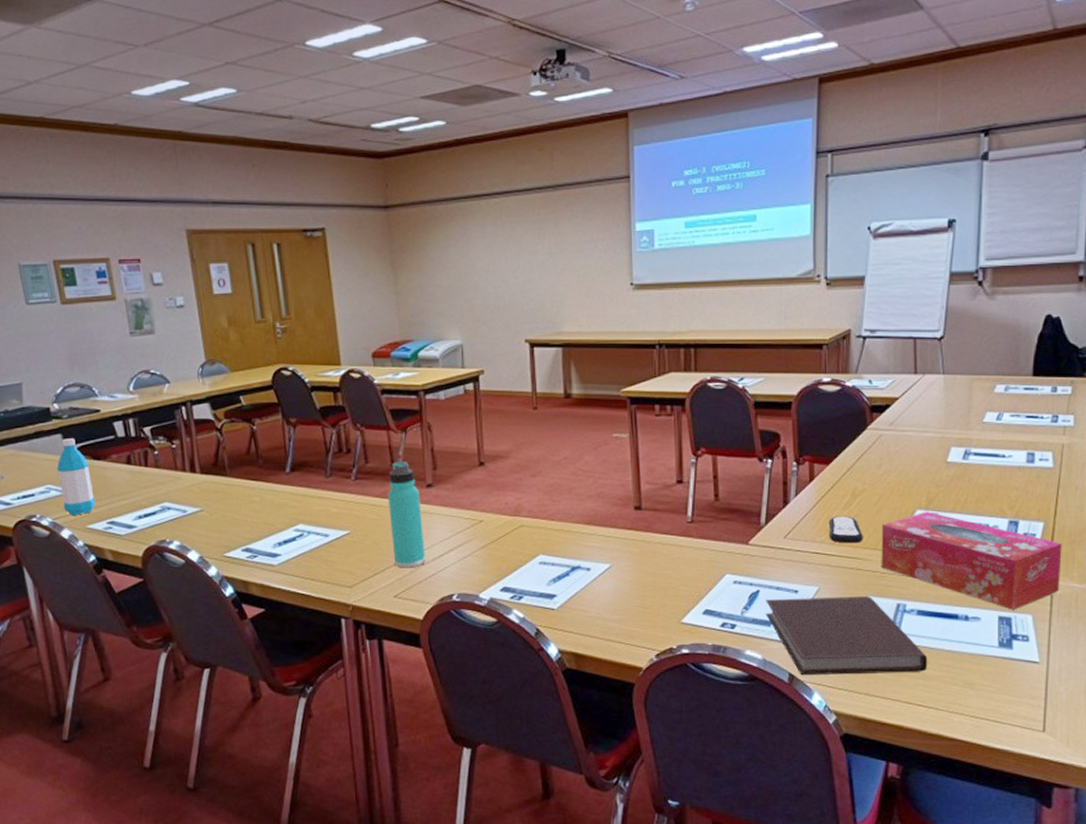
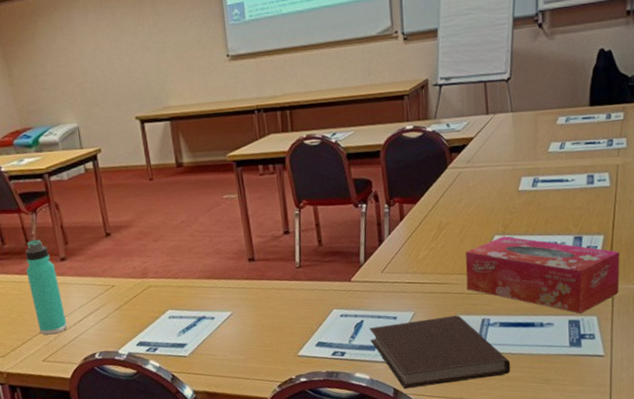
remote control: present [828,516,863,544] -> none [419,247,450,272]

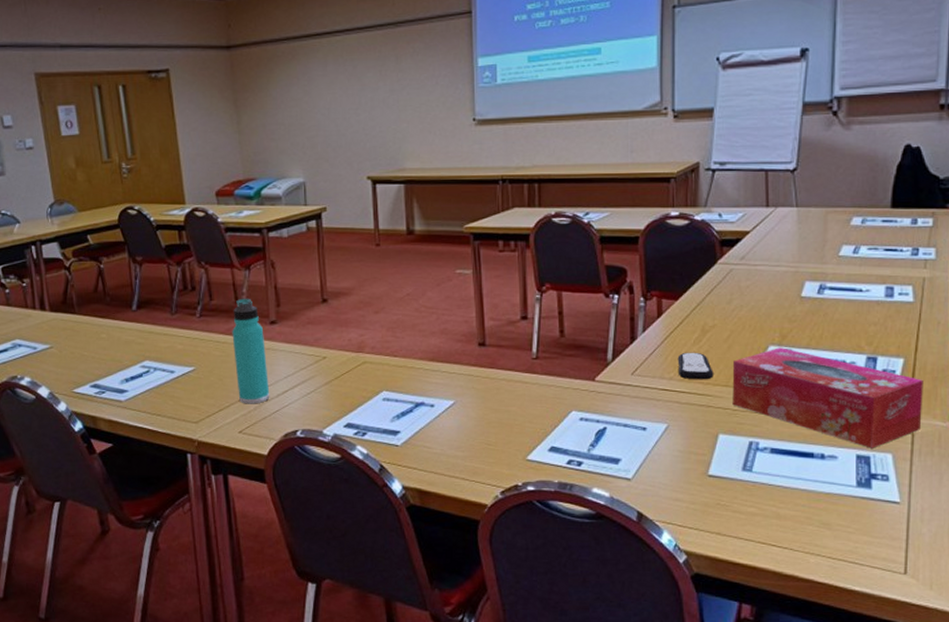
notebook: present [369,315,511,389] -> none [613,434,782,514]
remote control: none [419,247,450,272] -> present [677,352,714,380]

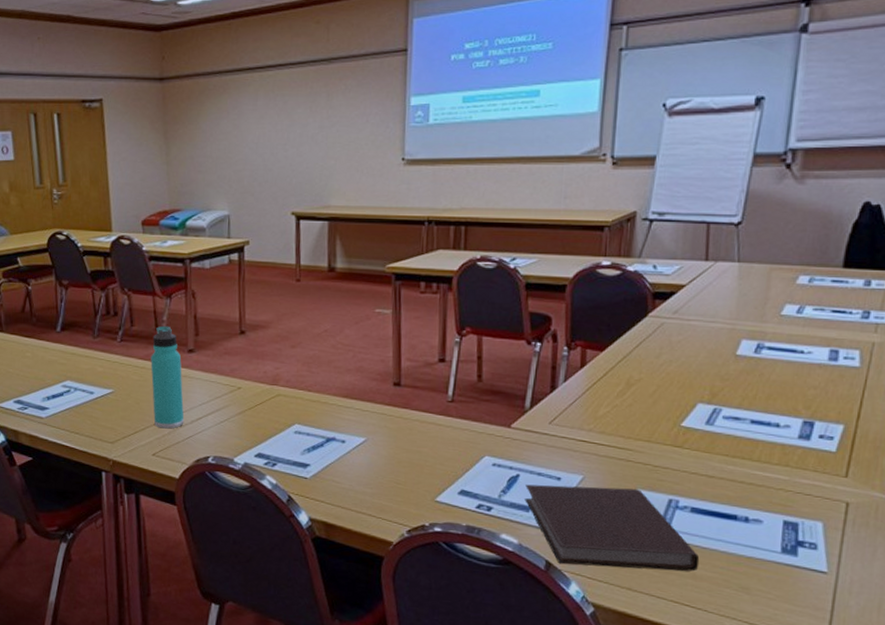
notebook: none [613,434,782,514] -> present [525,484,700,572]
remote control: present [677,352,714,380] -> none [598,404,636,434]
tissue box: present [732,347,923,448] -> none [654,405,864,515]

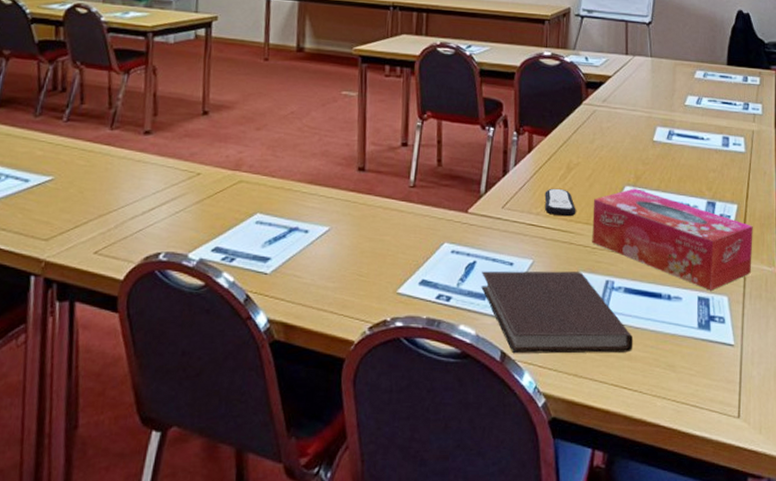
thermos bottle: present [150,325,184,429] -> none [99,104,136,222]
remote control: none [598,404,636,434] -> present [544,188,576,217]
tissue box: none [654,405,864,515] -> present [592,188,753,291]

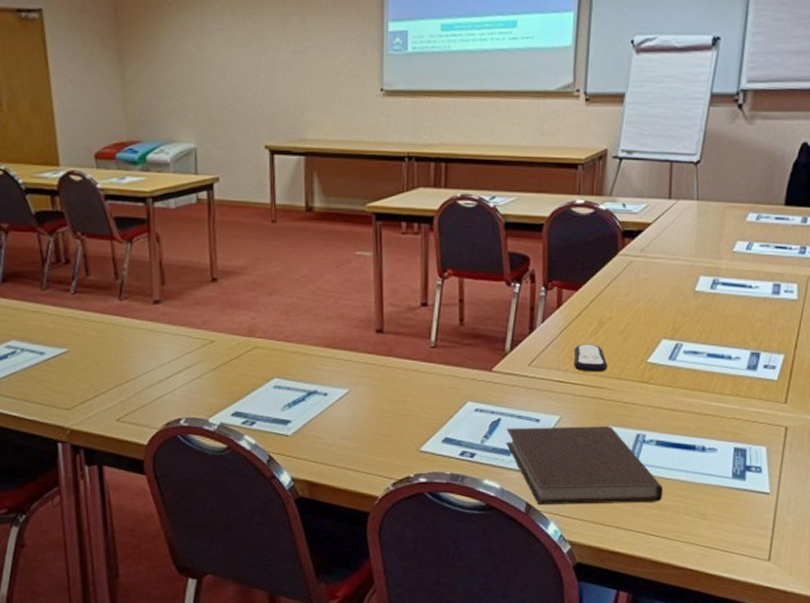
tissue box: present [592,188,753,291] -> none [623,341,800,441]

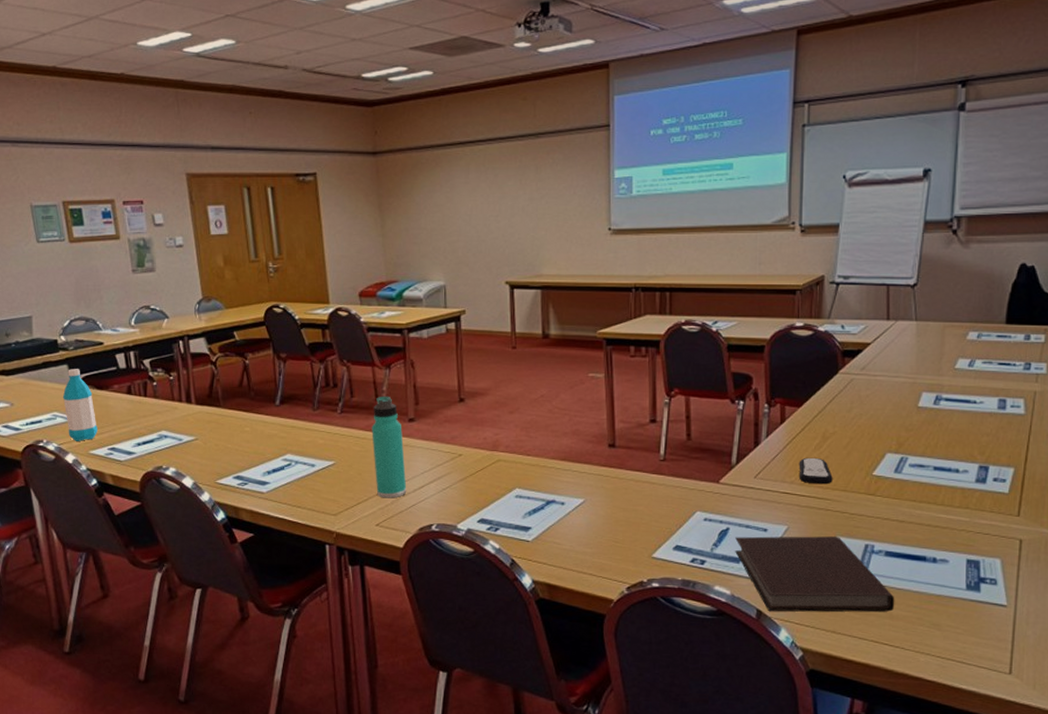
thermos bottle: none [111,274,152,390] -> present [371,396,407,498]

